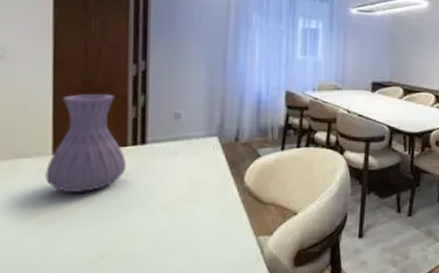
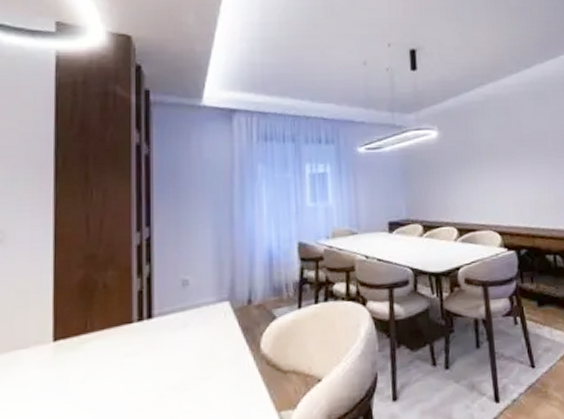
vase: present [45,93,126,193] -> none [45,267,131,385]

